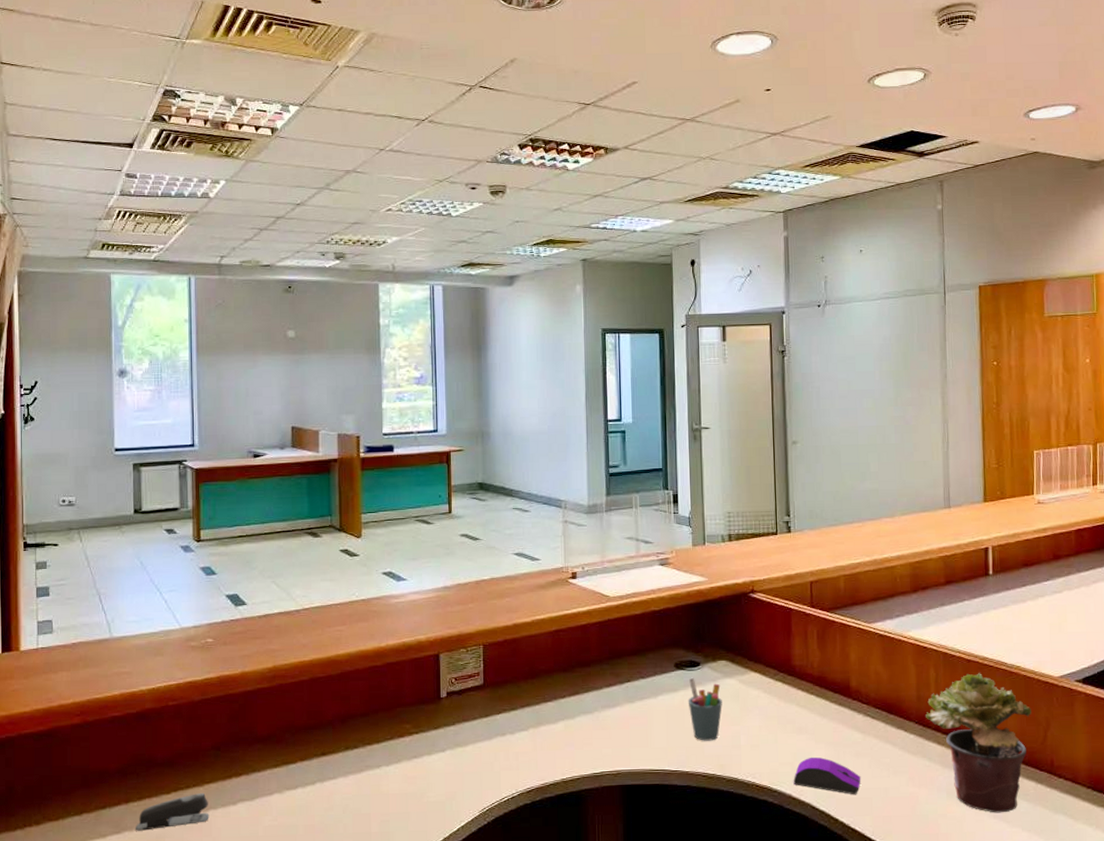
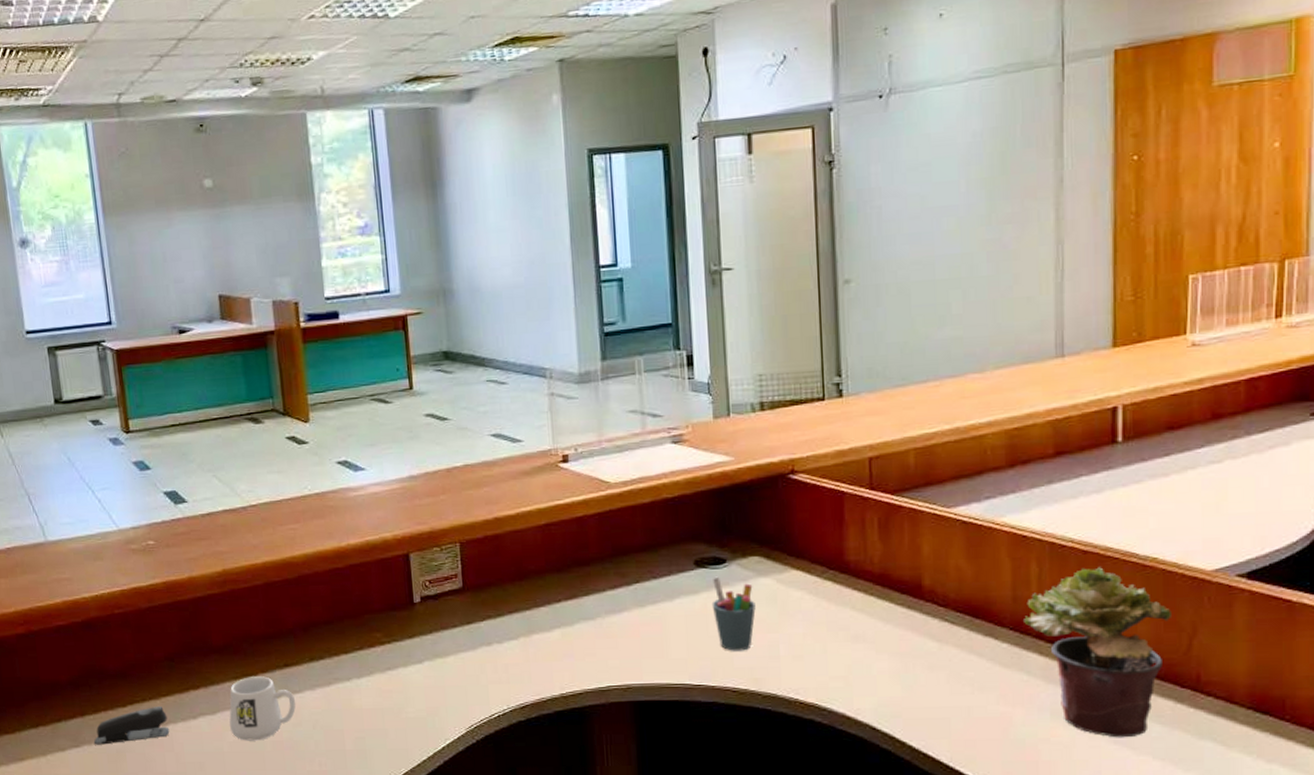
mug: none [267,764,330,825] -> present [229,676,296,741]
computer mouse: present [793,757,861,795] -> none [847,669,936,715]

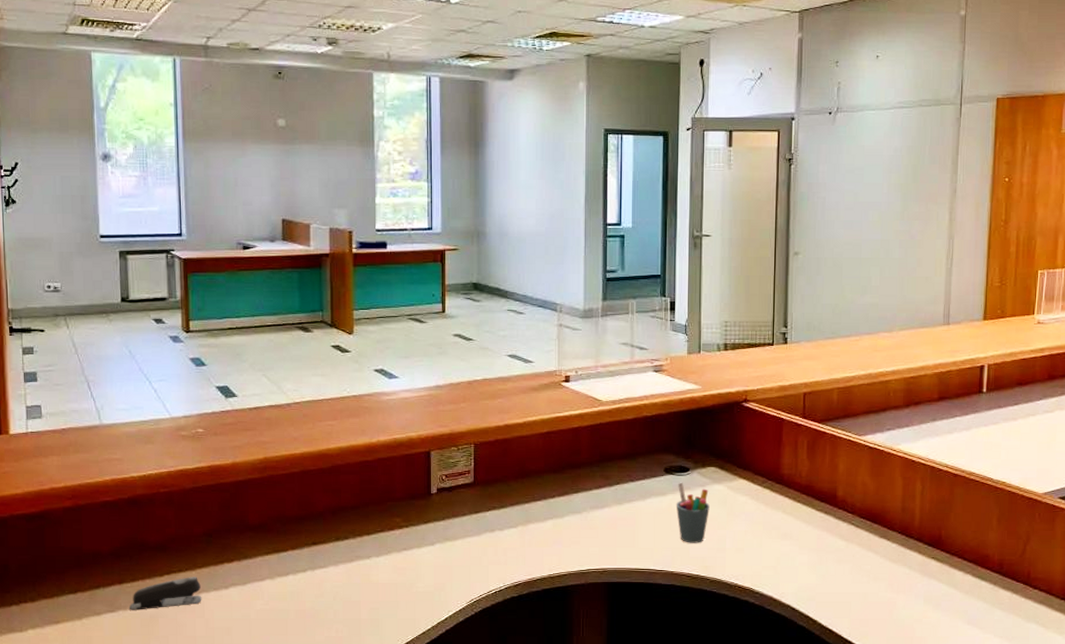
mug: present [229,676,296,741] -> none [258,553,320,609]
potted plant: present [1024,567,1171,738] -> none [909,487,1013,620]

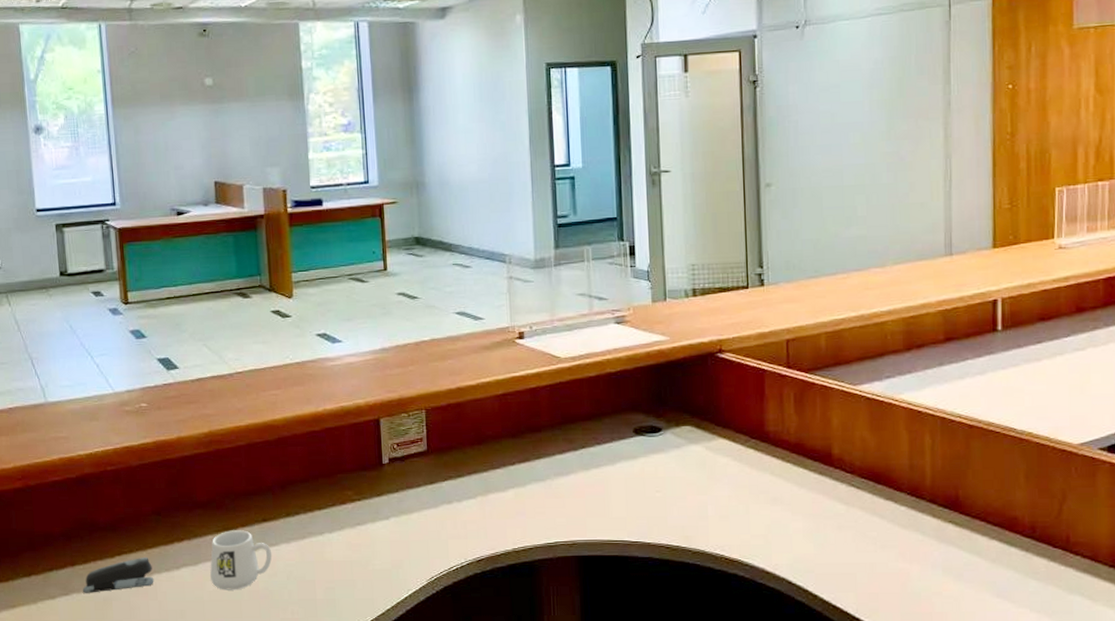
mug: none [258,553,320,609] -> present [210,530,273,590]
pen holder: present [675,482,710,543] -> none [648,443,687,511]

